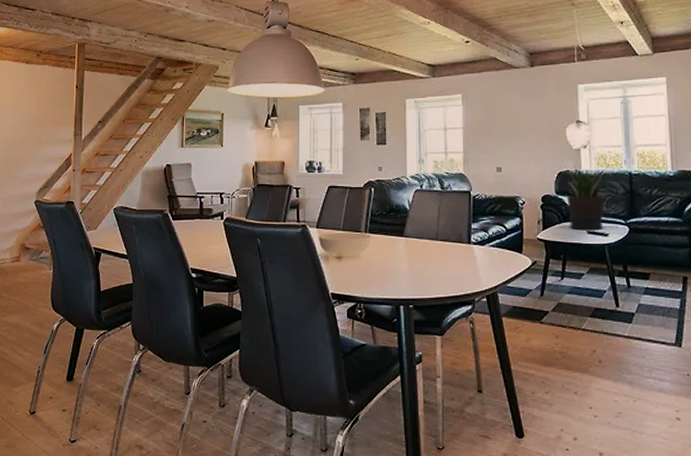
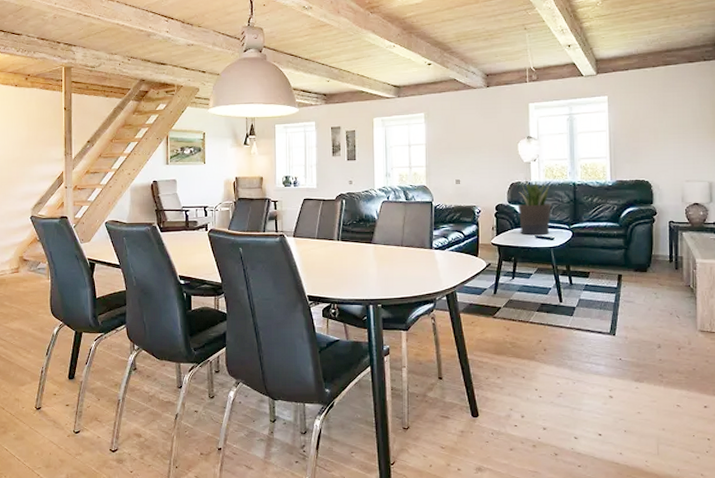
bowl: present [318,232,372,258] -> none [295,240,344,264]

